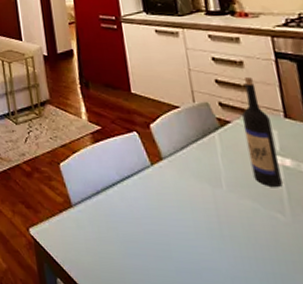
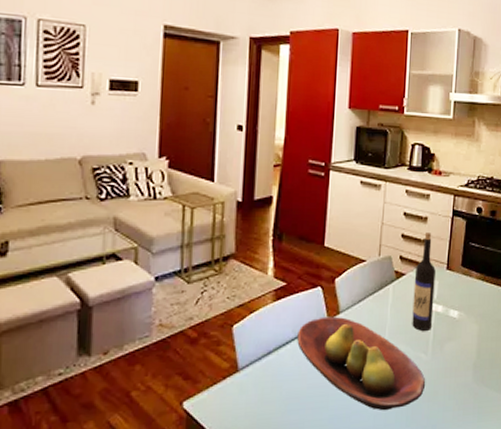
fruit bowl: none [122,161,294,275] -> present [297,316,426,411]

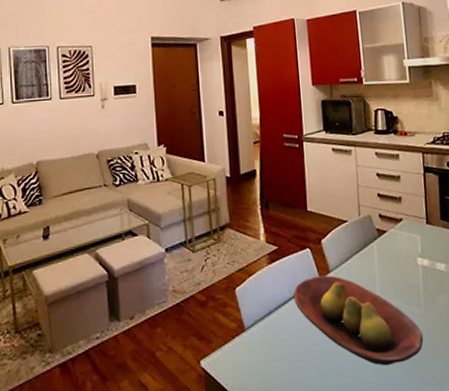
wine bottle: present [412,233,436,331] -> none [396,190,420,285]

